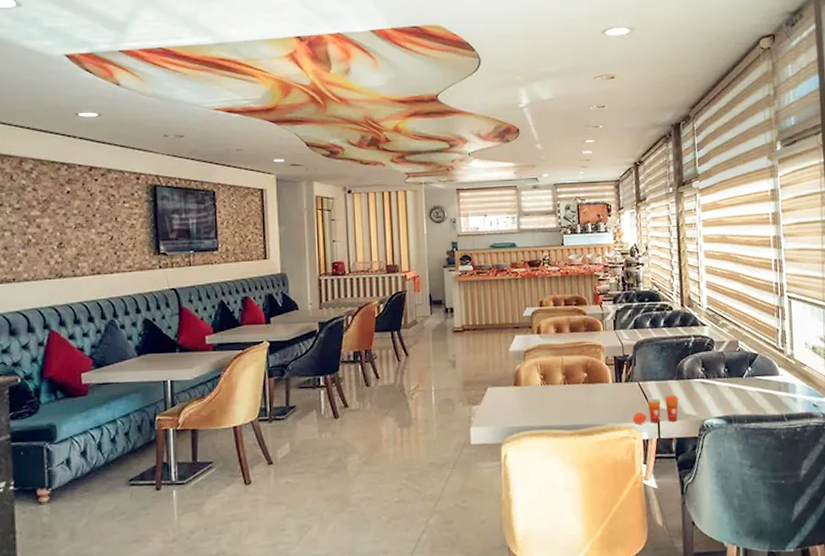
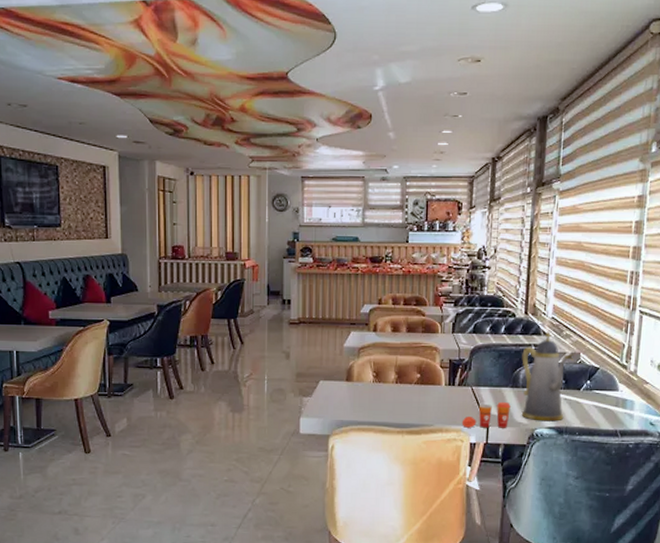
coffee pot: none [683,322,733,412] -> present [521,331,574,422]

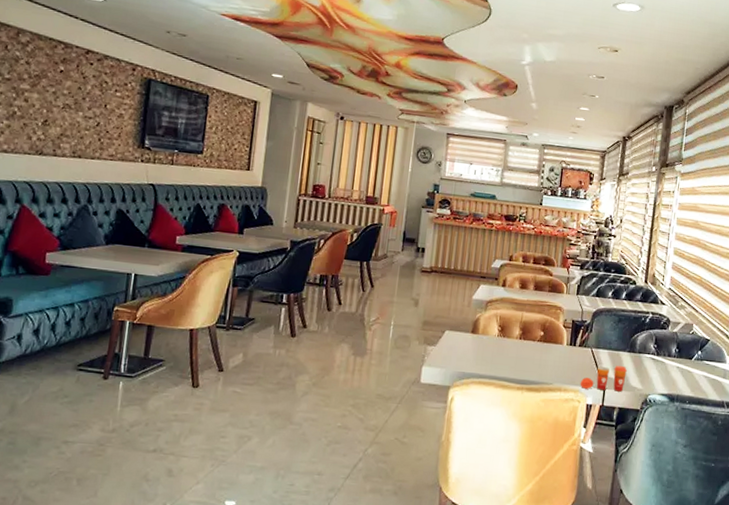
coffee pot: present [521,331,574,422] -> none [636,301,688,389]

